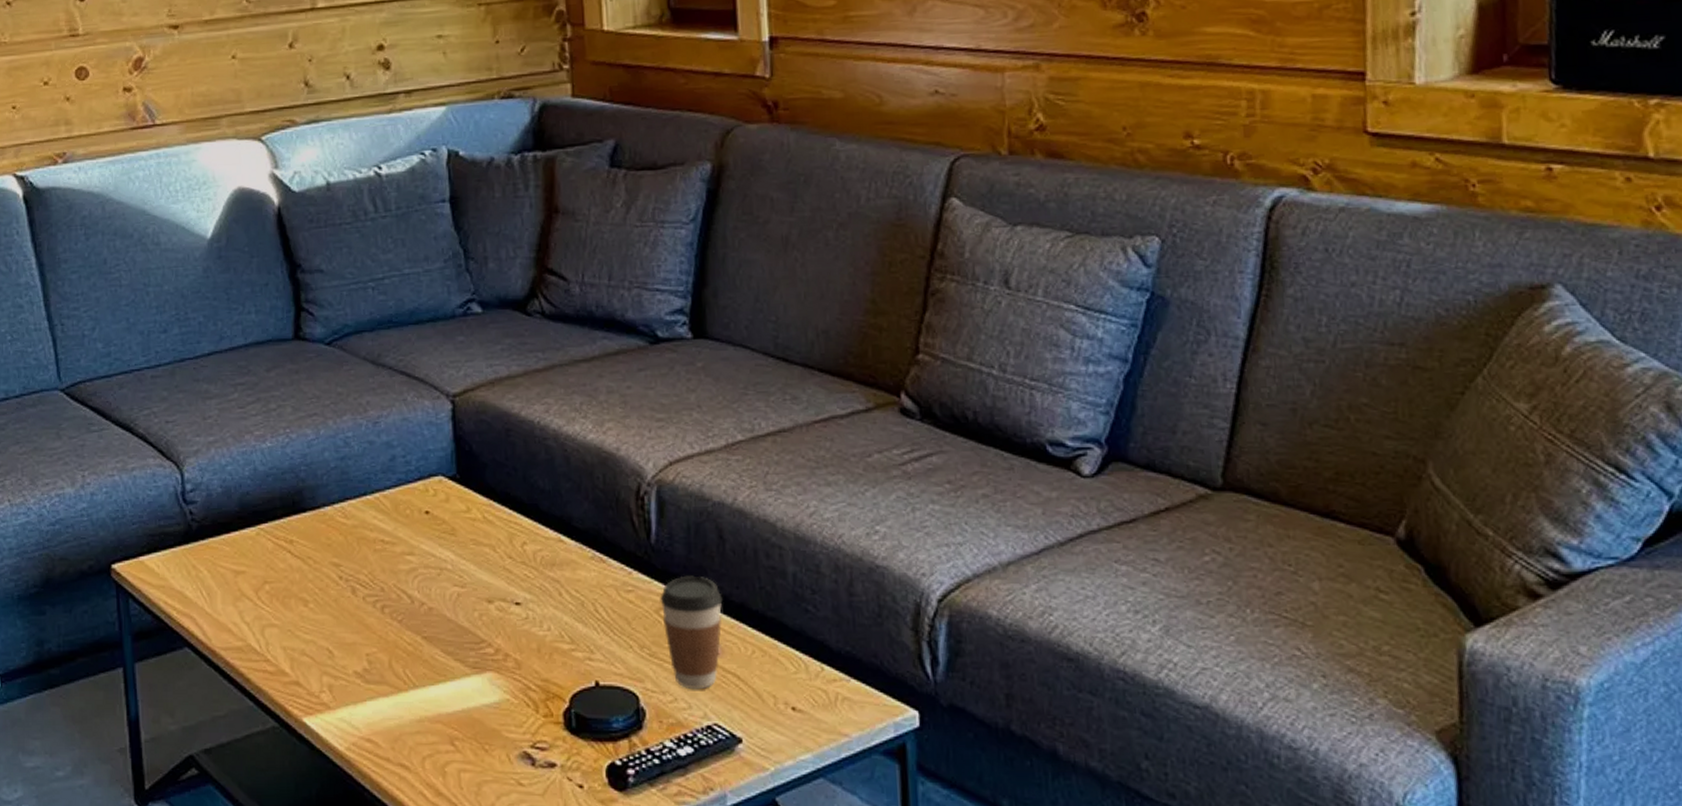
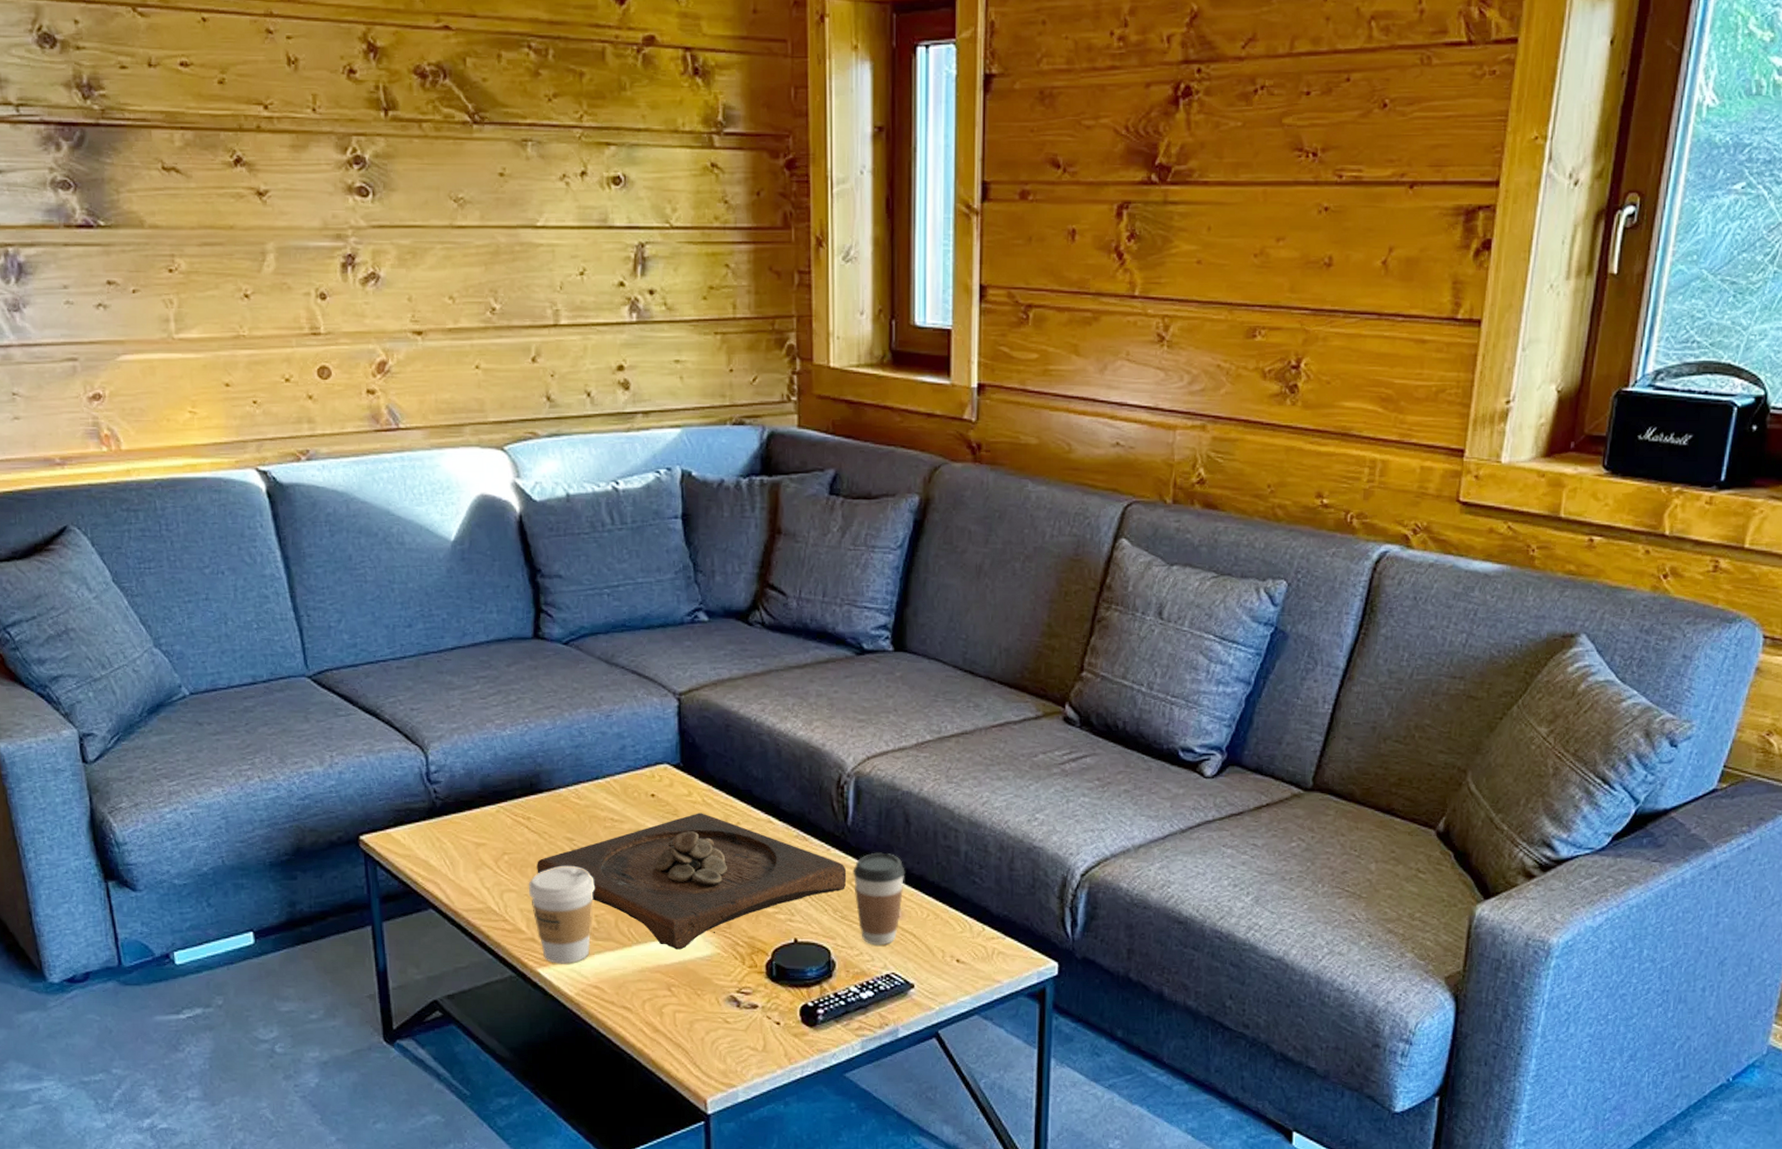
coffee cup: none [292,597,365,712] -> present [528,866,594,964]
wooden tray: none [301,532,654,695] -> present [537,813,847,950]

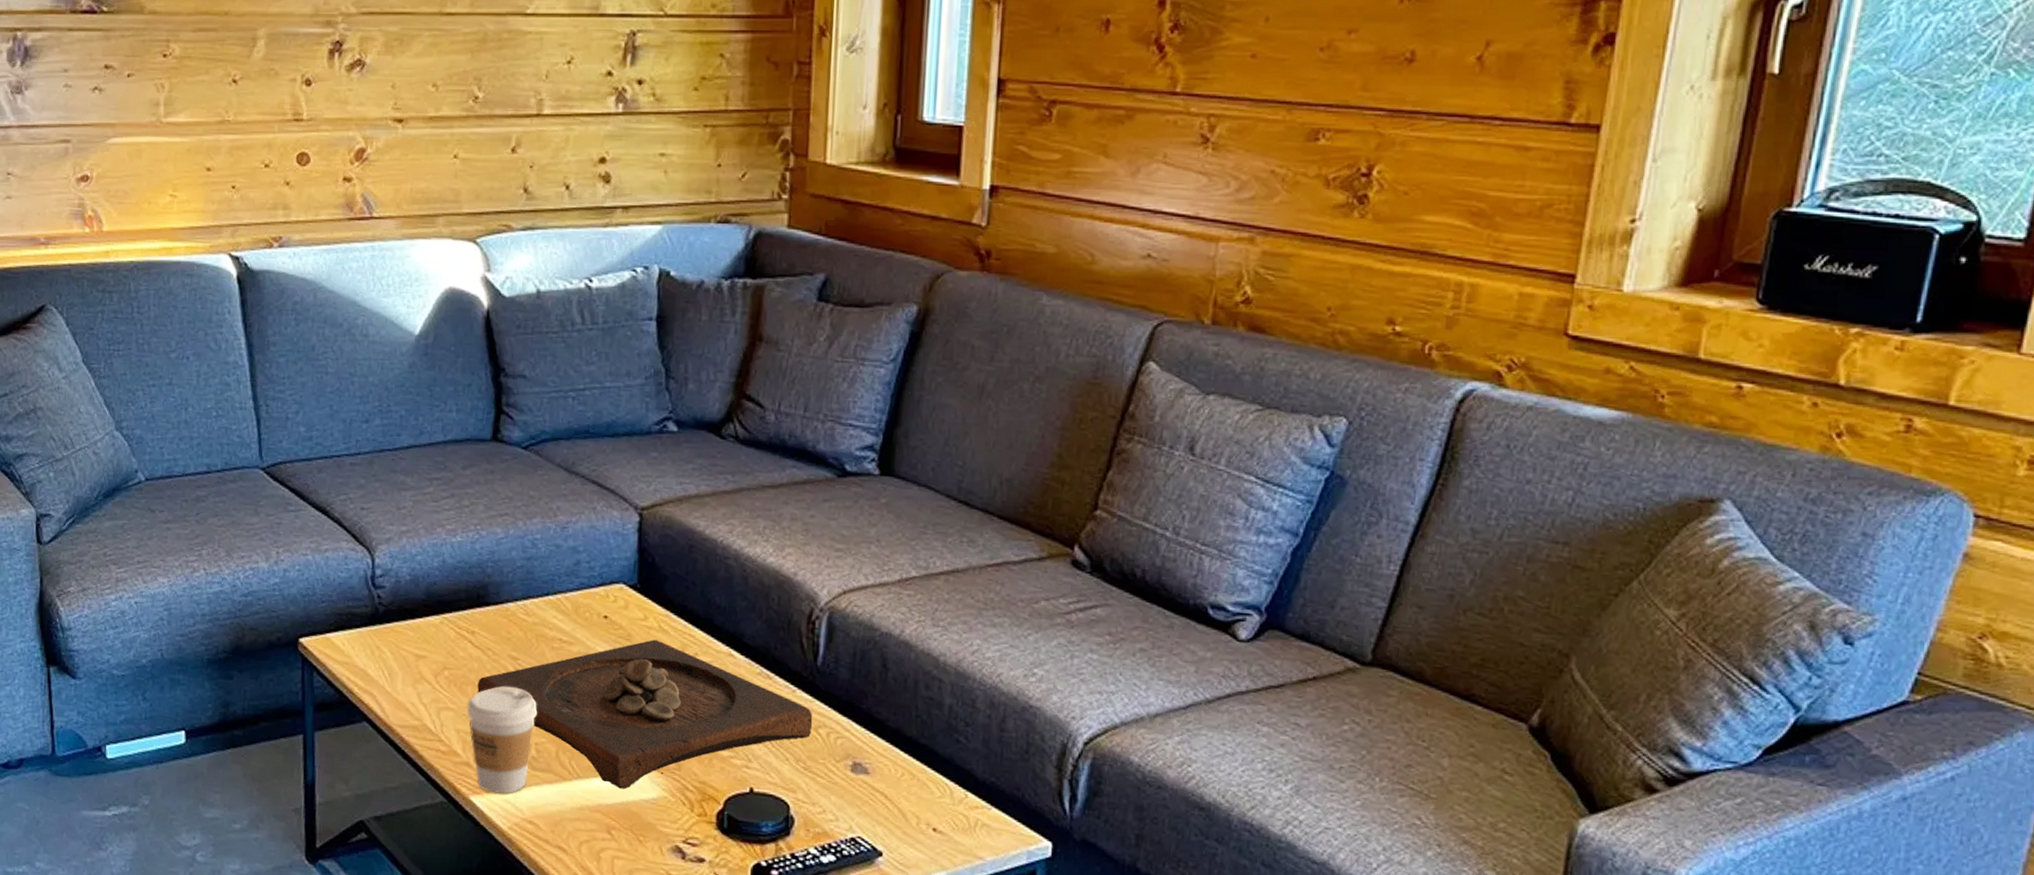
coffee cup: present [853,852,905,946] -> none [820,698,880,804]

